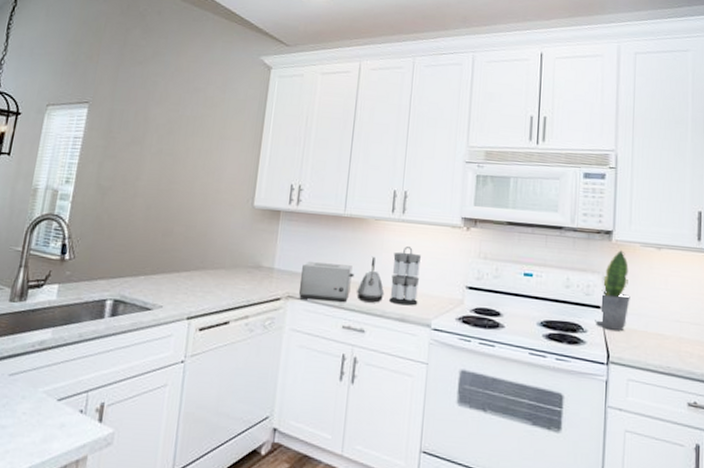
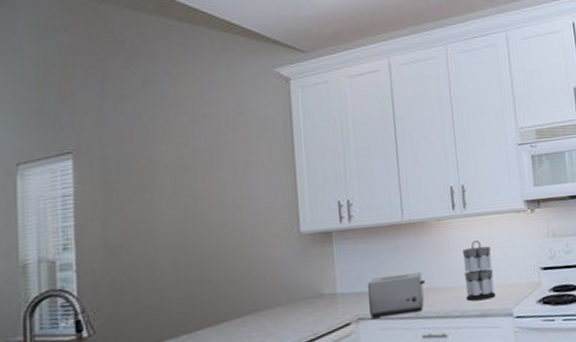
kettle: present [356,256,385,303] -> none [431,258,460,307]

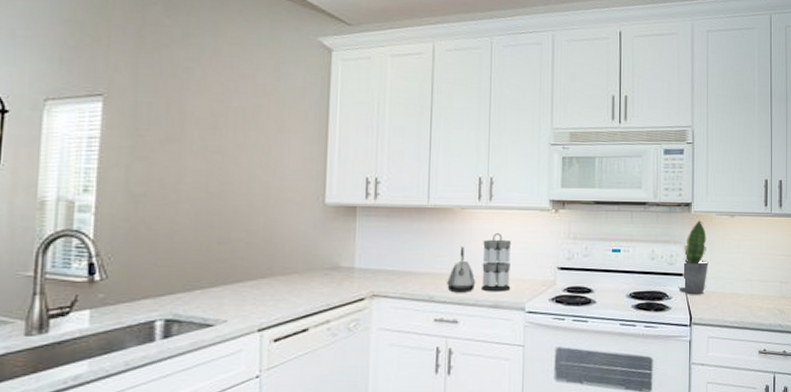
toaster: present [368,272,426,319] -> none [384,256,443,297]
kettle: none [431,258,460,307] -> present [447,246,476,293]

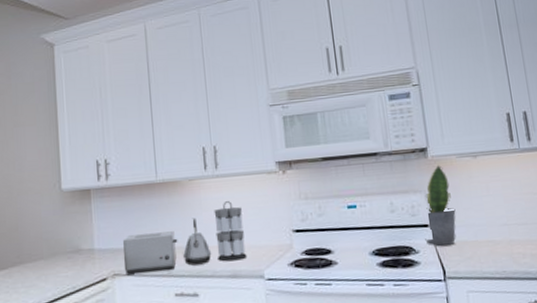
toaster: none [384,256,443,297] -> present [123,231,178,275]

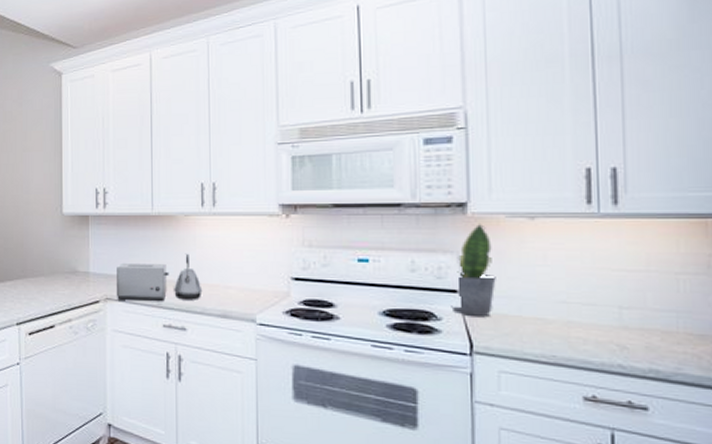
spice rack: present [214,201,247,262] -> none [208,241,240,301]

